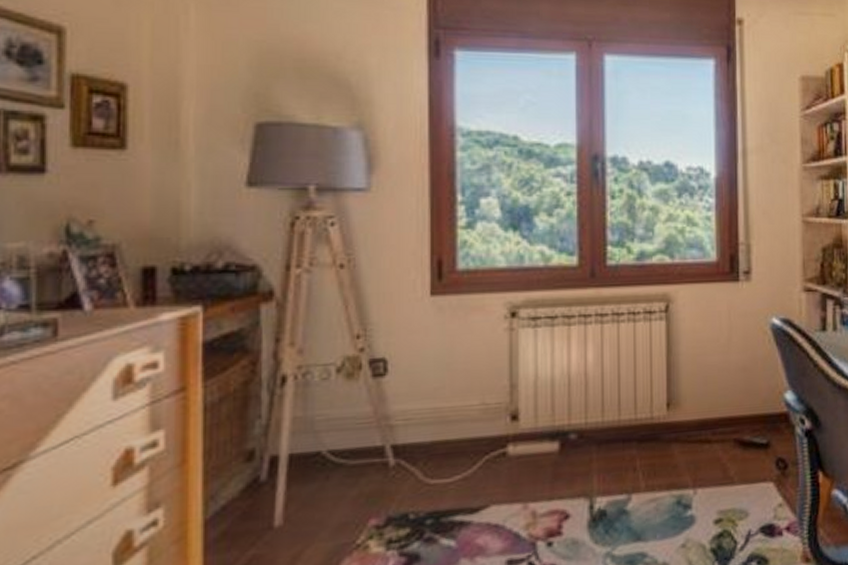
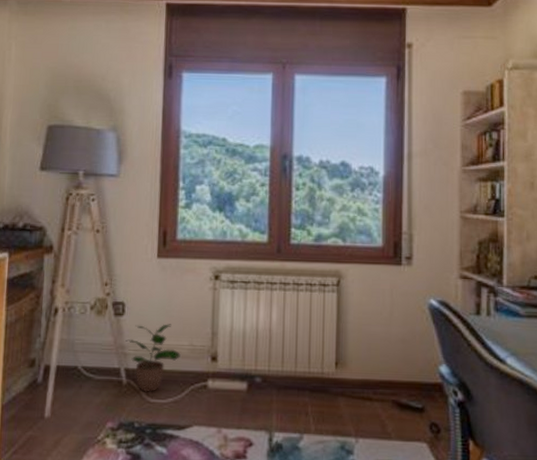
potted plant: none [390,380,469,473] -> present [125,324,181,393]

